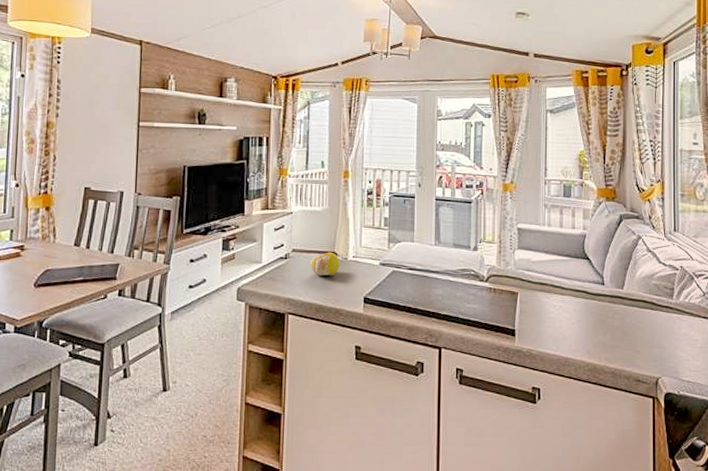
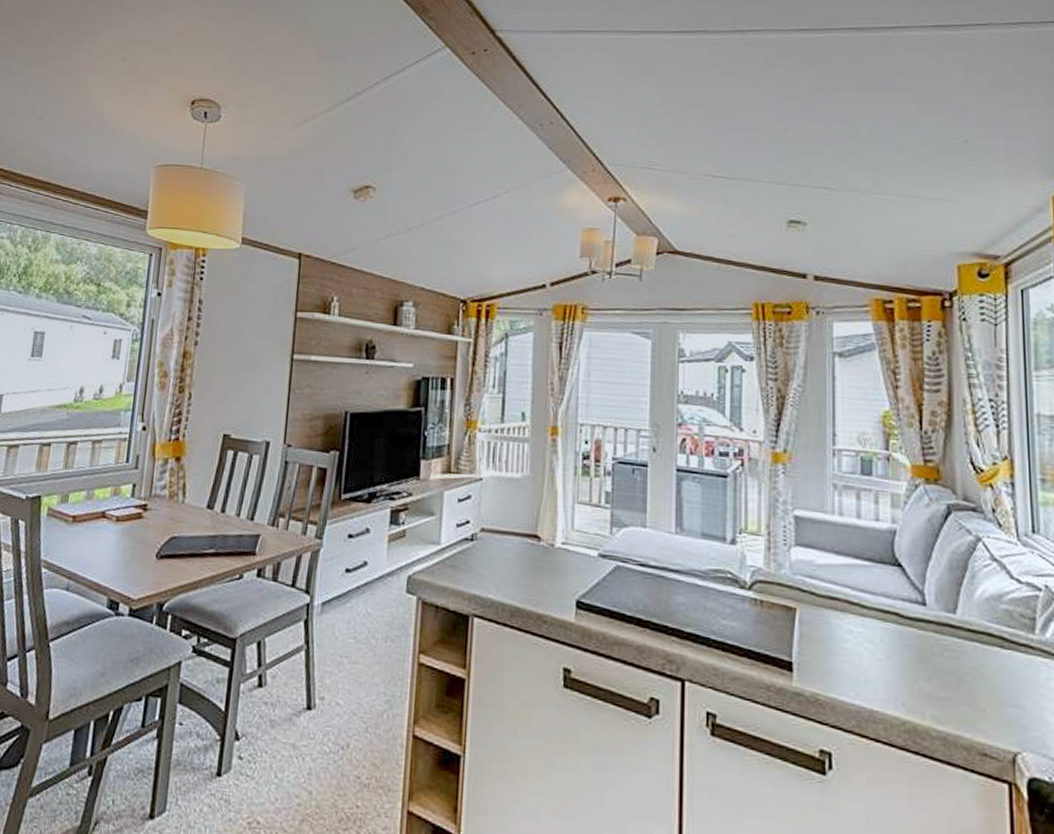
fruit: present [310,252,340,276] -> none [504,534,545,568]

